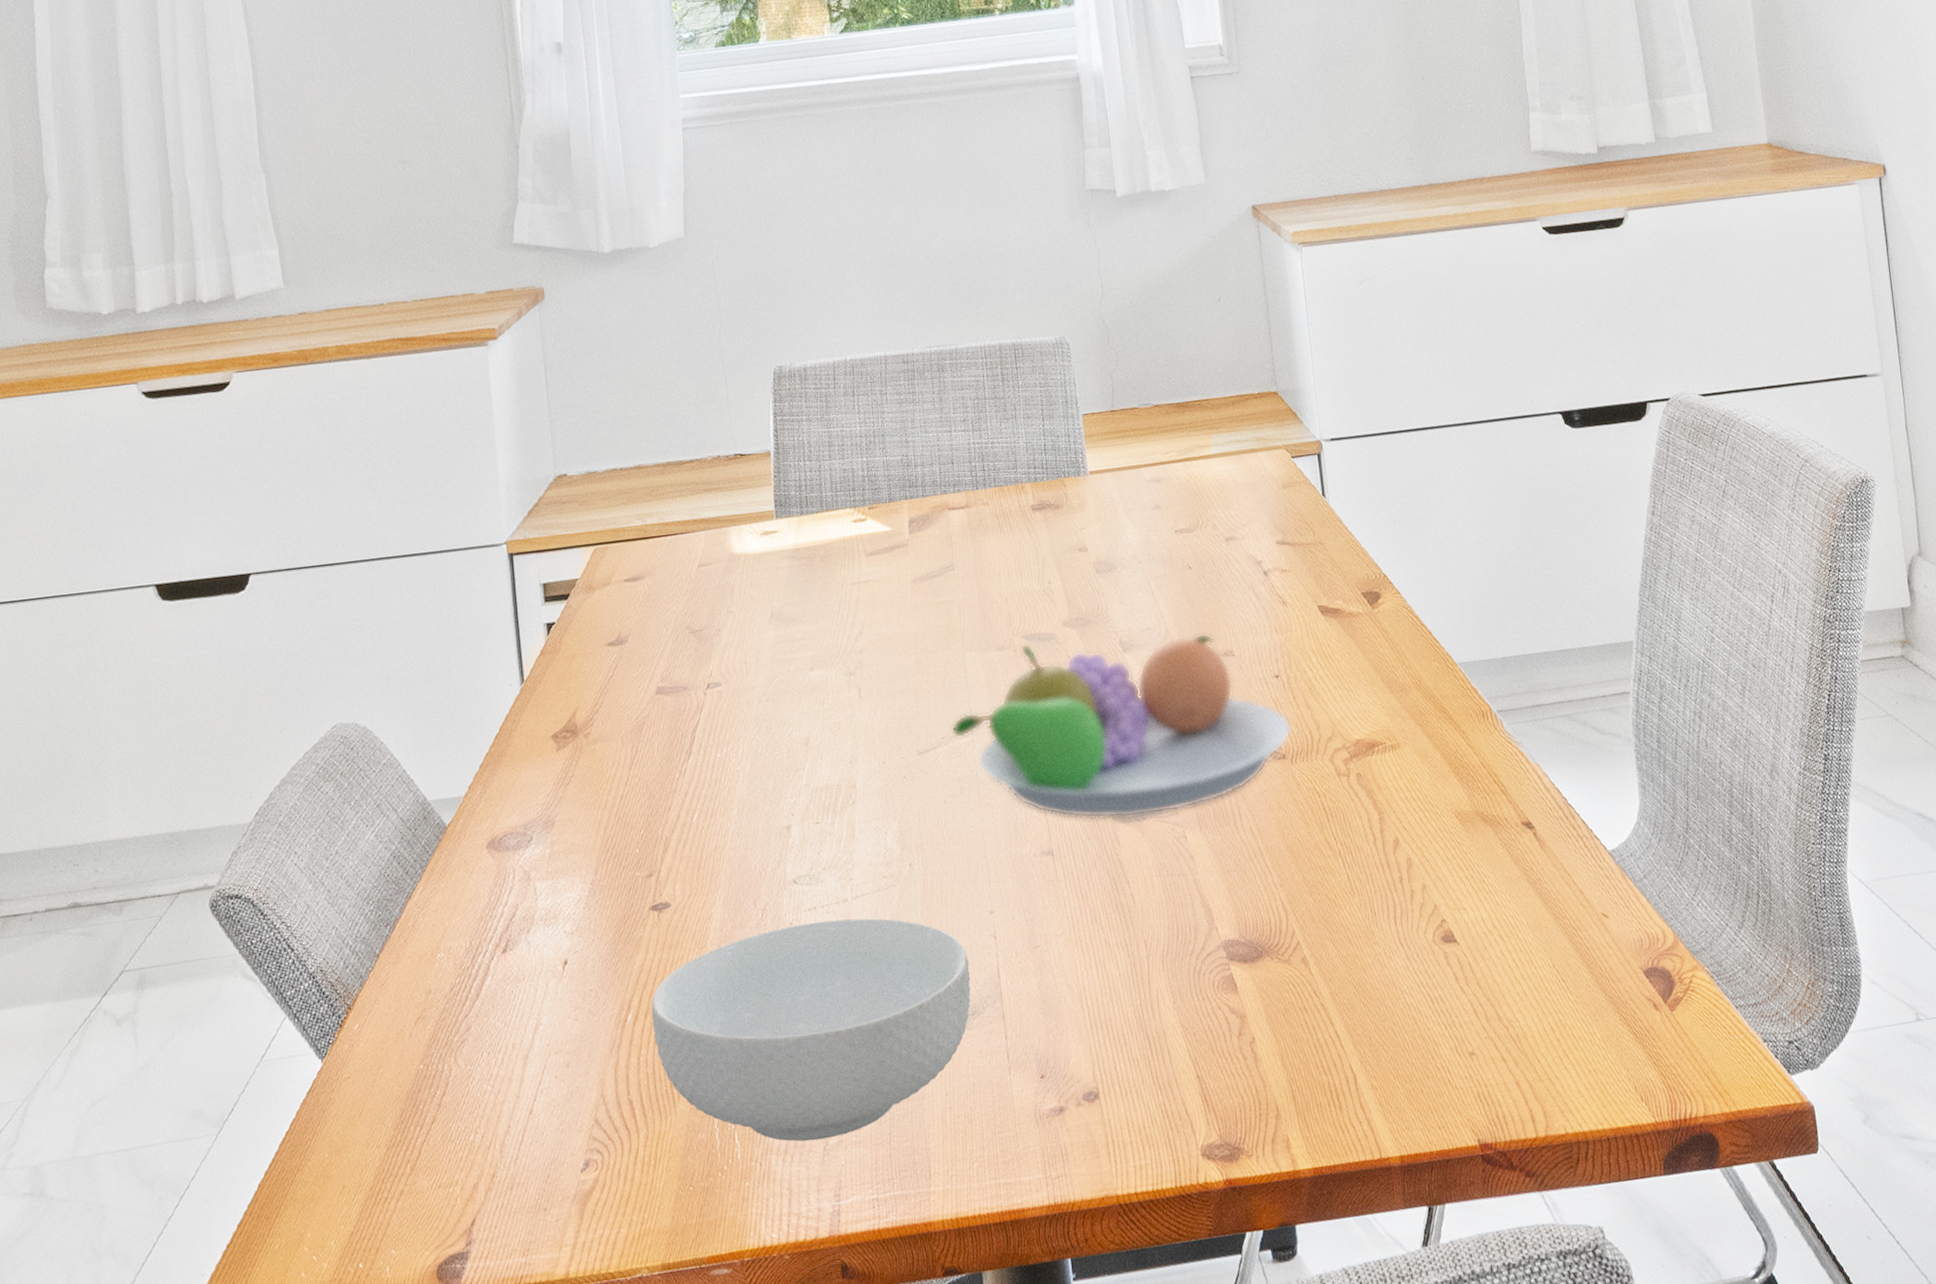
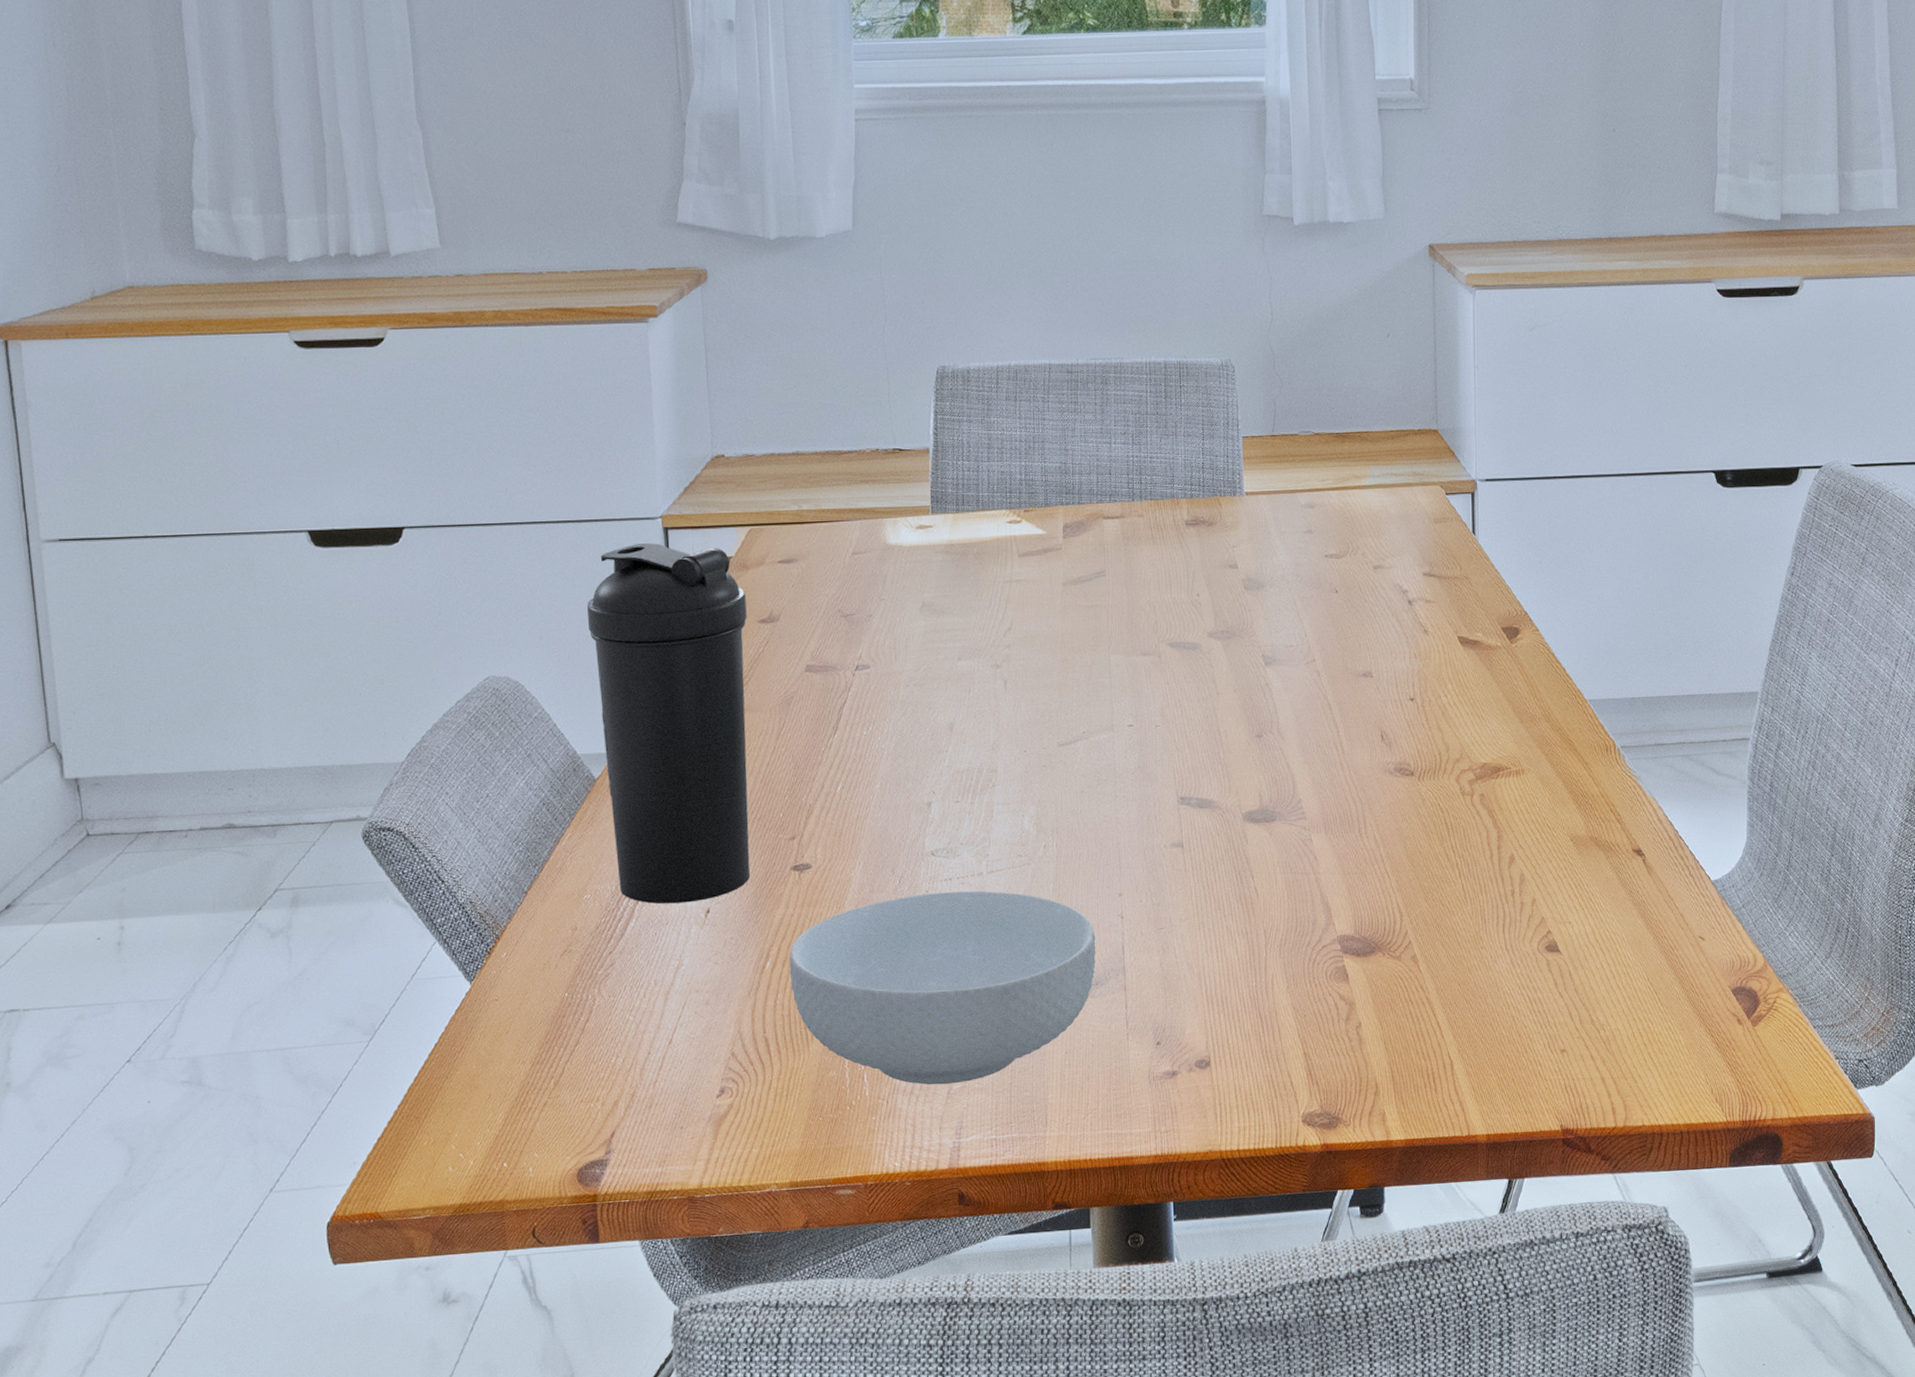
water bottle: none [433,570,608,959] -> present [586,543,750,904]
fruit bowl: present [951,633,1292,819] -> none [1093,650,1422,819]

